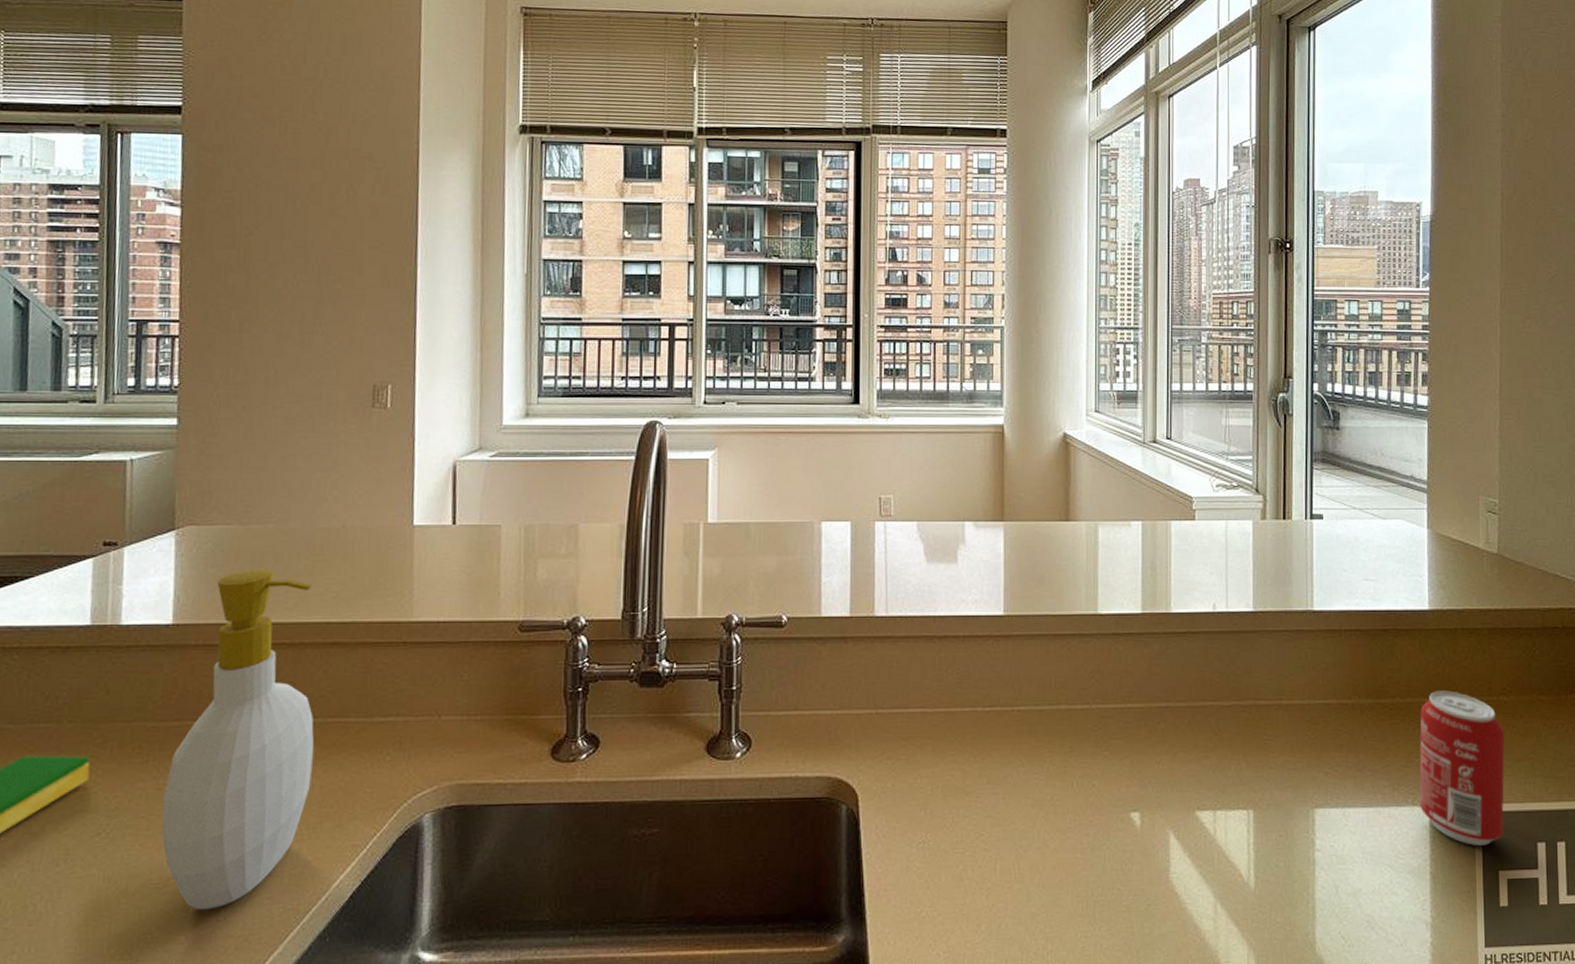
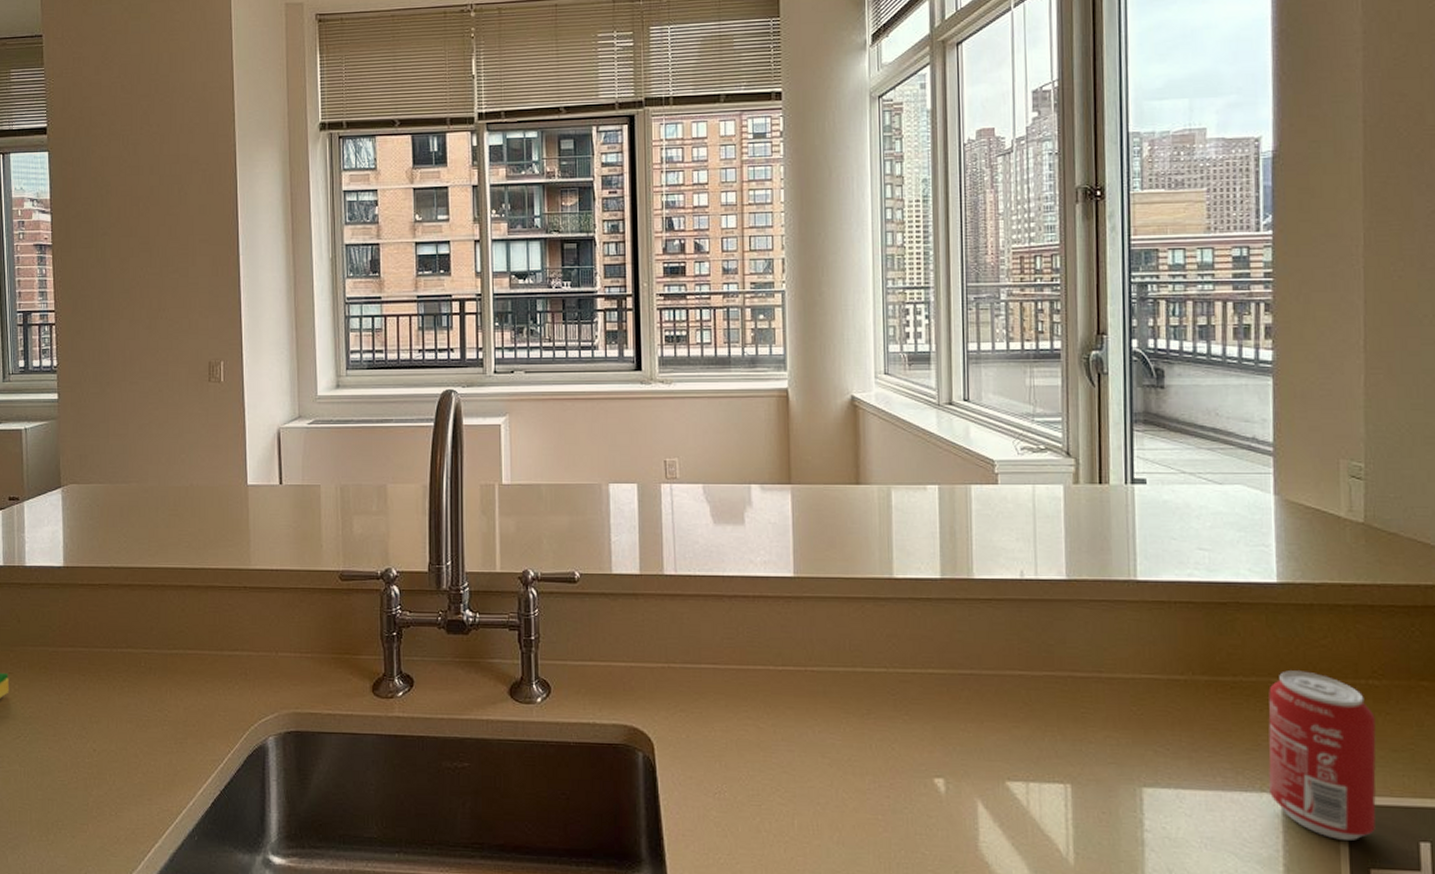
soap bottle: present [161,569,315,911] -> none [64,521,178,806]

